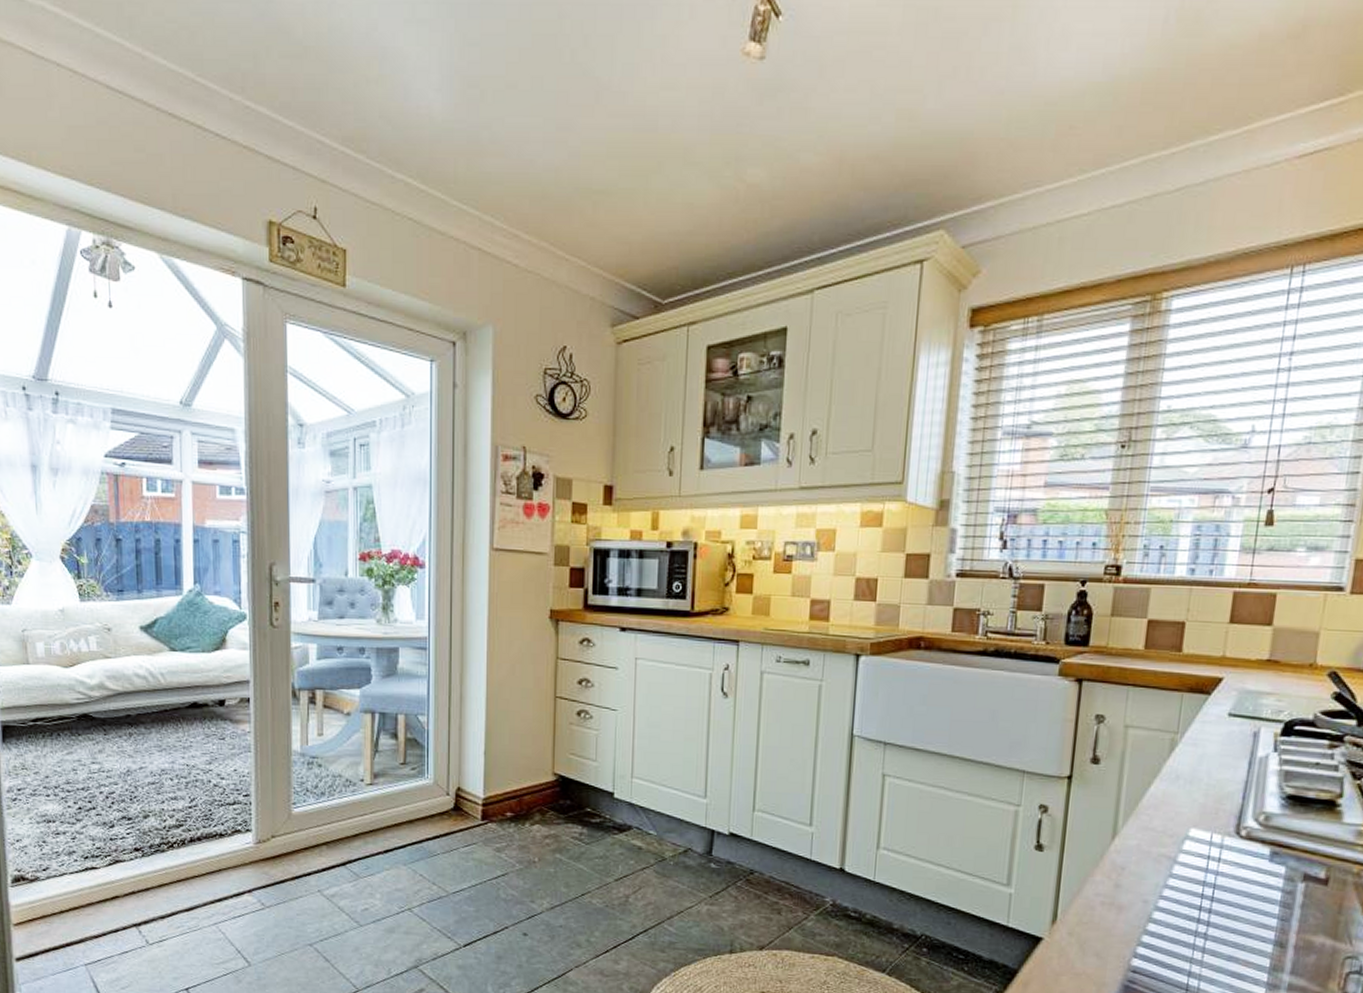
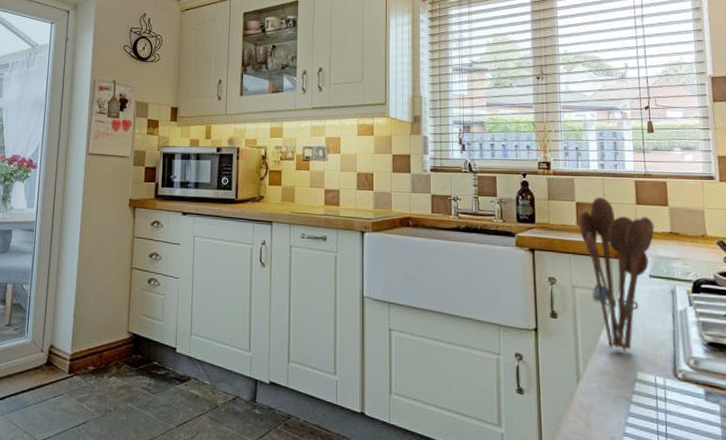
utensil holder: none [1146,612,1248,806] -> present [578,197,655,352]

